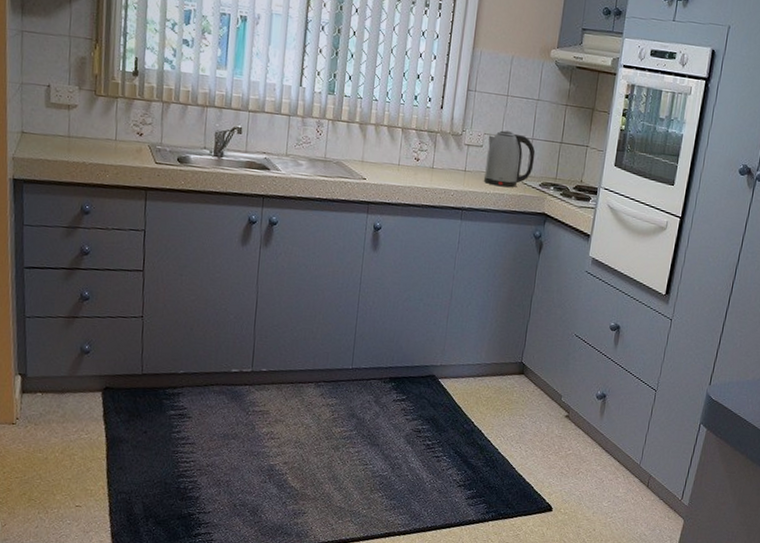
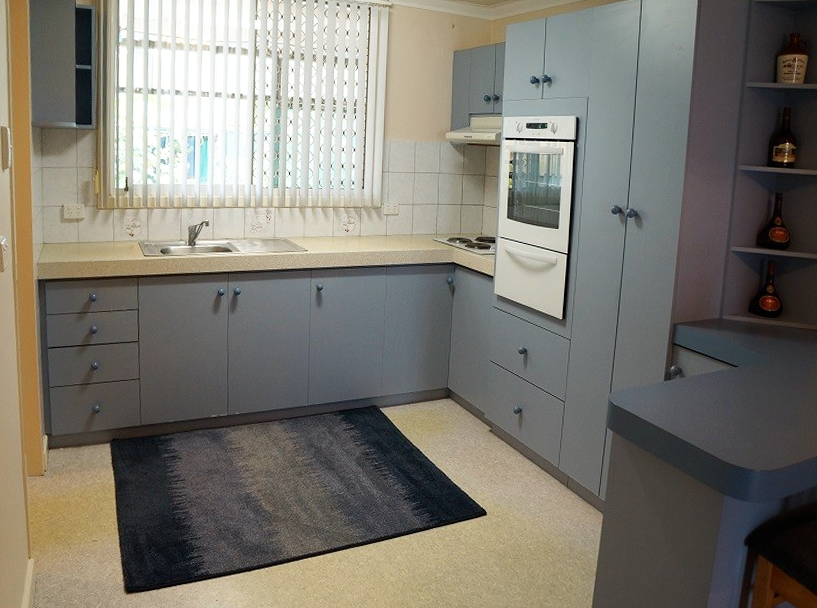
kettle: present [483,130,536,188] -> none [401,200,442,245]

